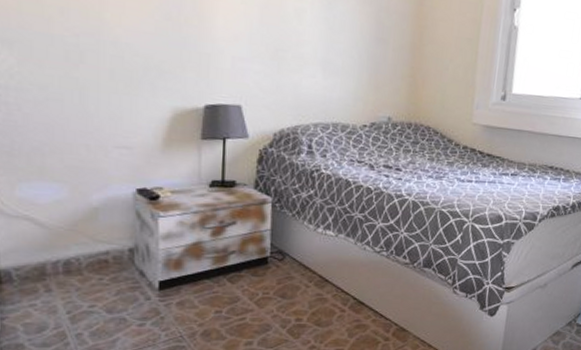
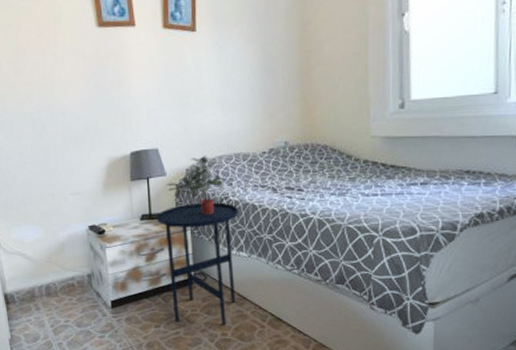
side table: none [231,173,330,310] -> present [157,202,239,326]
potted plant: none [247,121,321,188] -> present [167,156,227,215]

